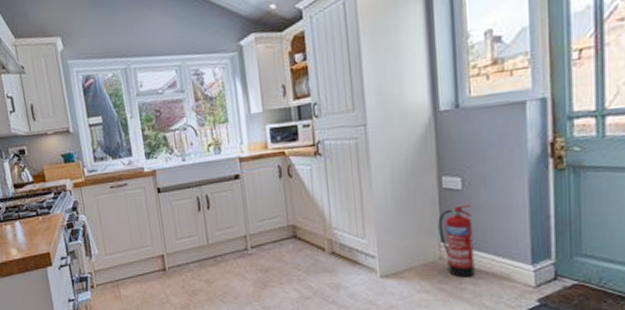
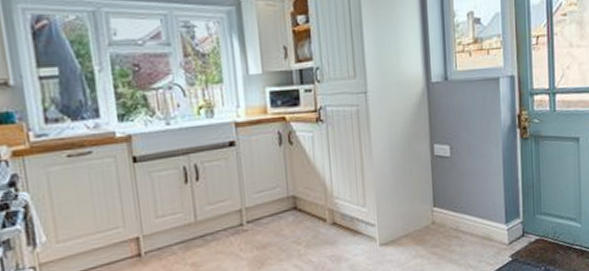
fire extinguisher: present [438,204,475,278] -> none [431,170,462,240]

